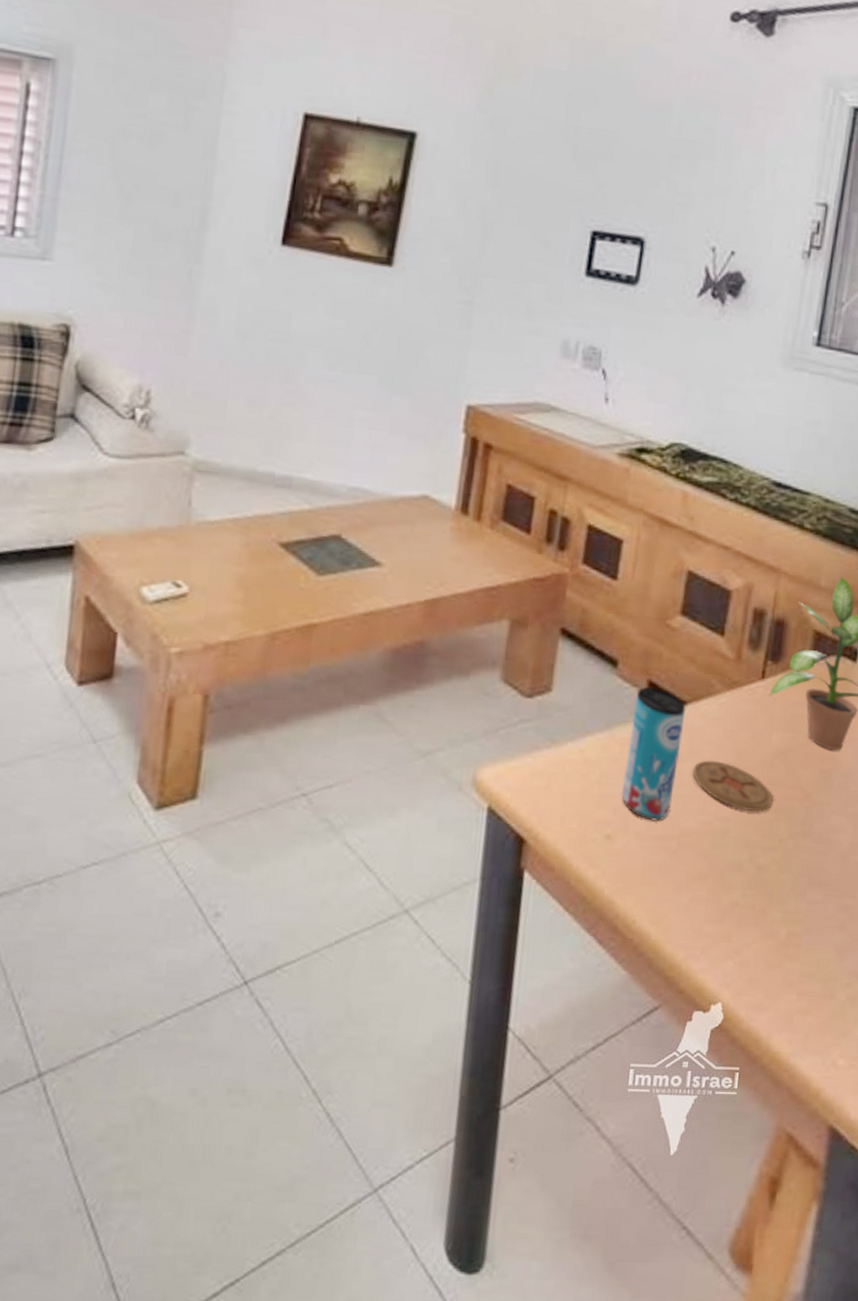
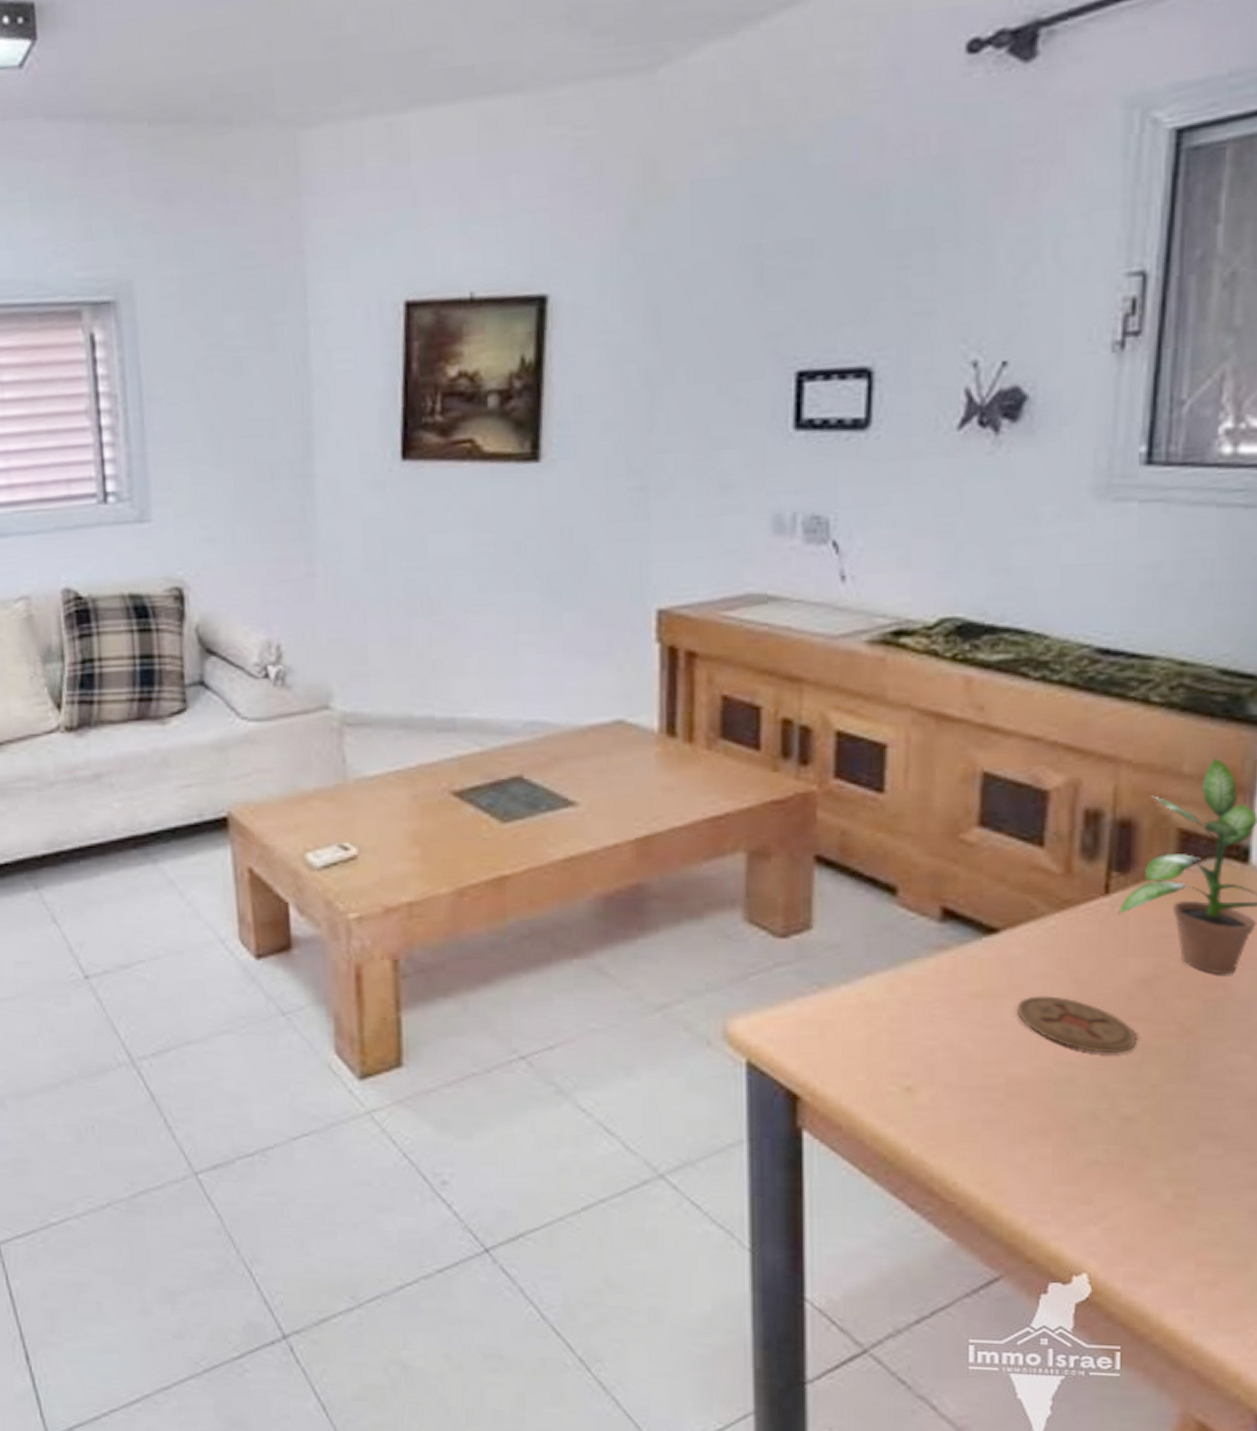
beverage can: present [621,687,686,821] -> none [920,914,999,1070]

